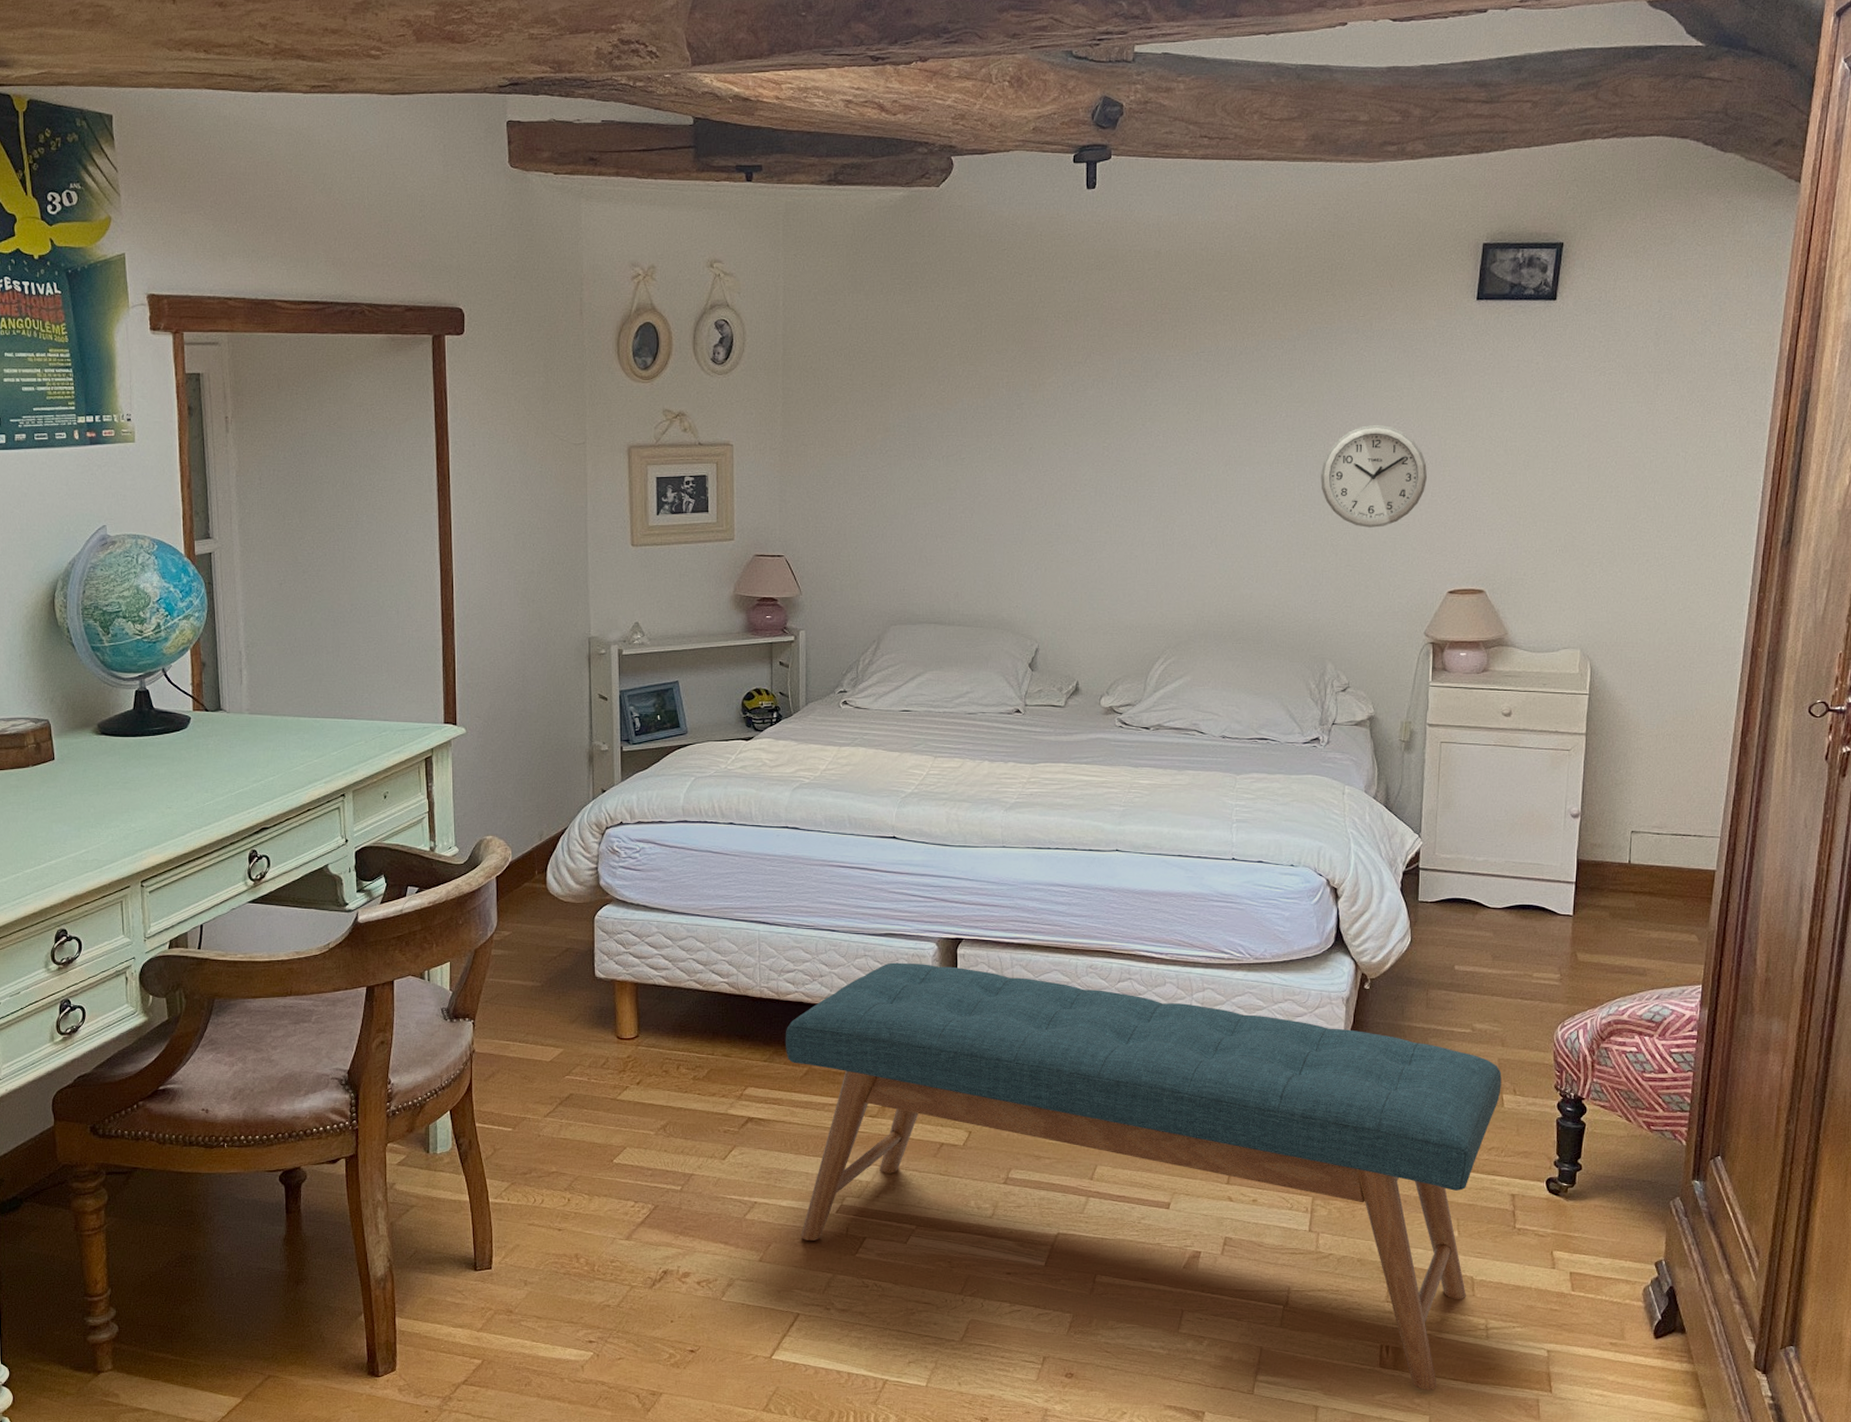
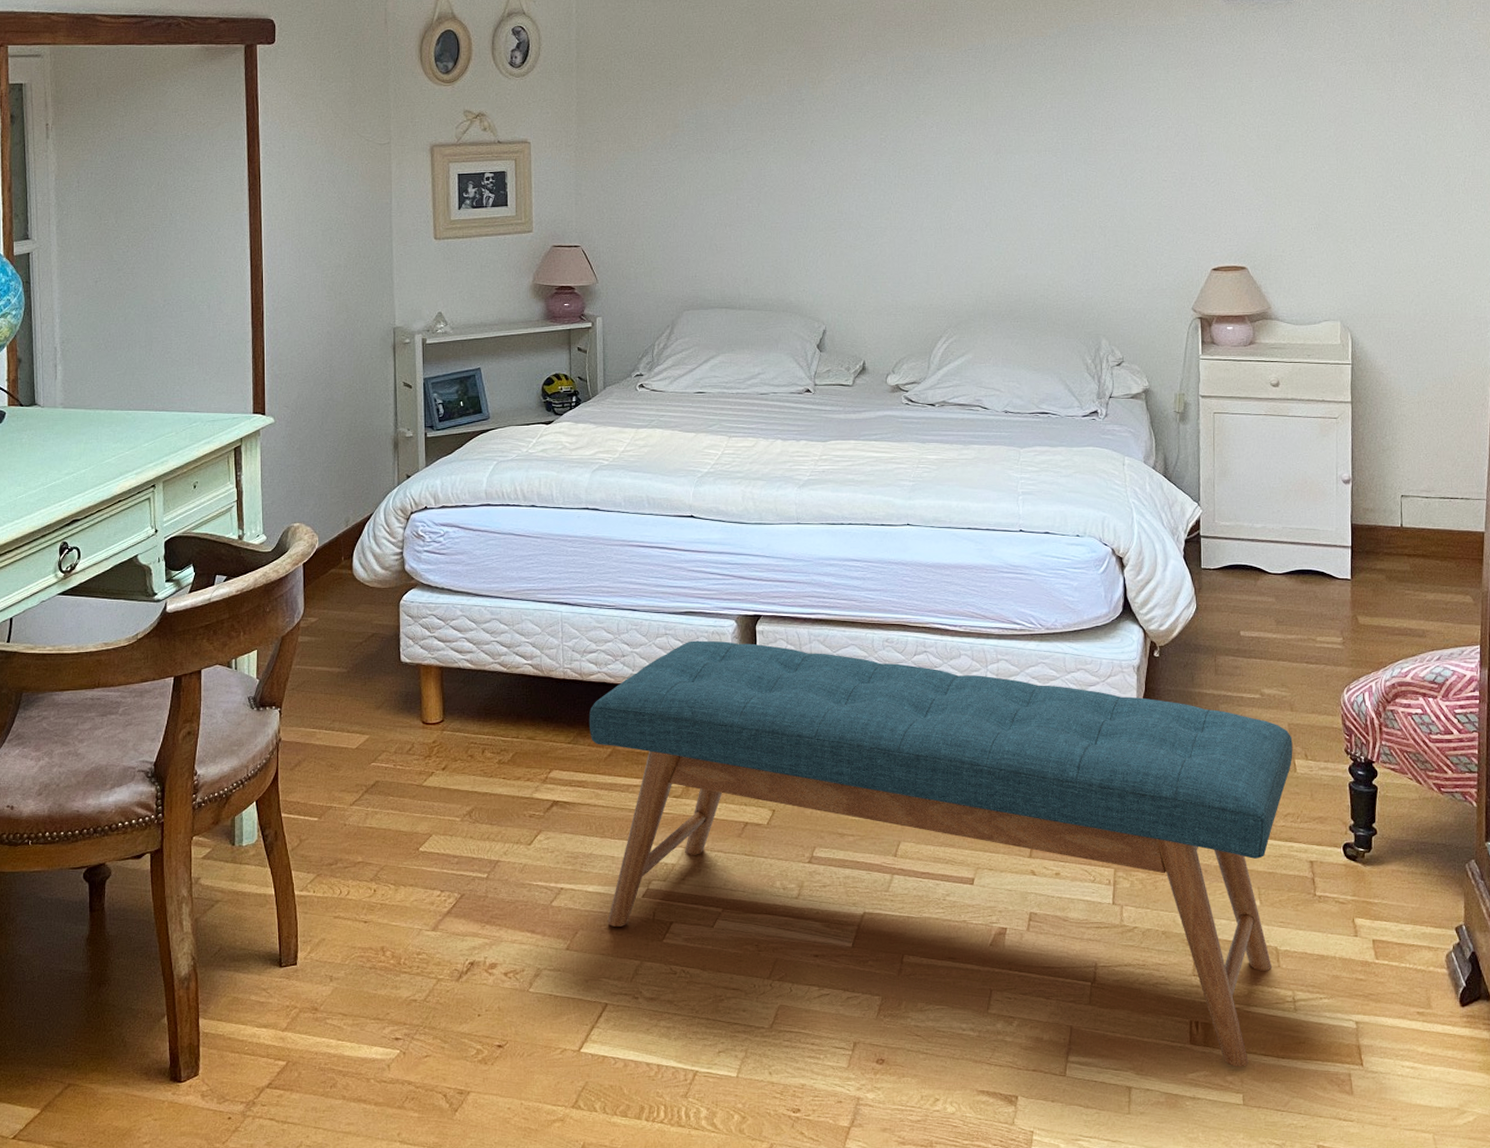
wall clock: present [1321,424,1427,528] -> none [1086,113,1186,210]

